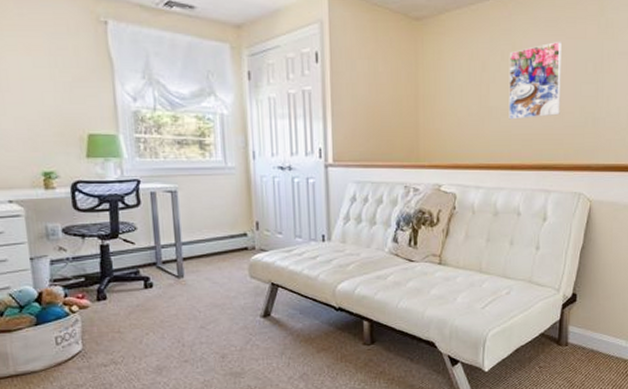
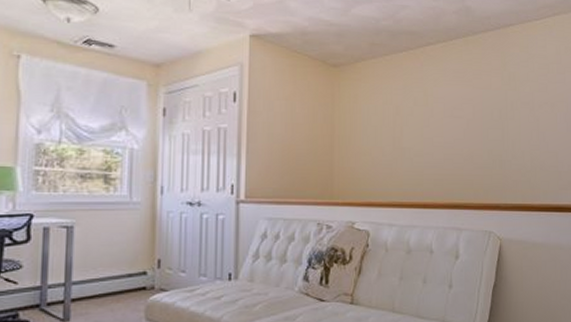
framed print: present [509,41,561,120] -> none [421,90,470,161]

